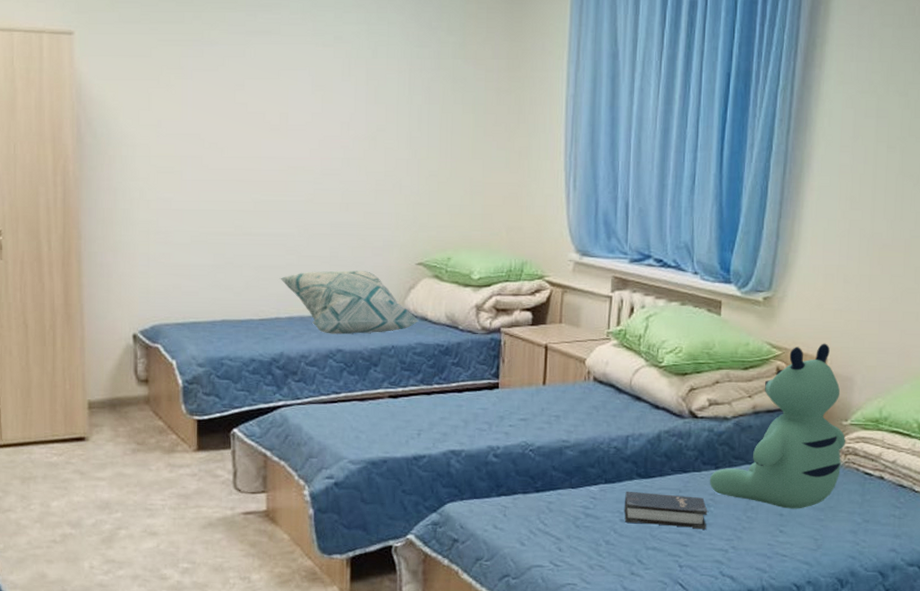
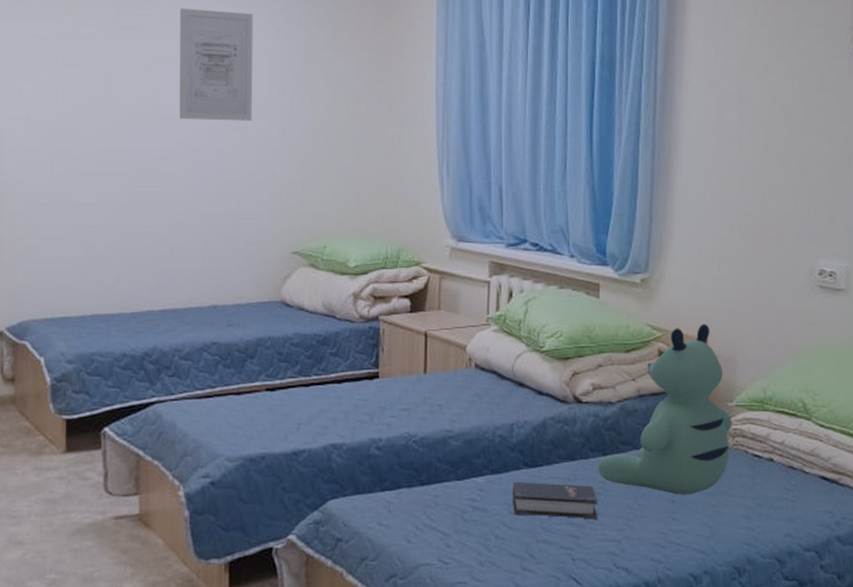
decorative pillow: present [279,270,419,335] -> none [151,261,295,327]
wall art: none [308,13,383,130] -> present [179,8,253,121]

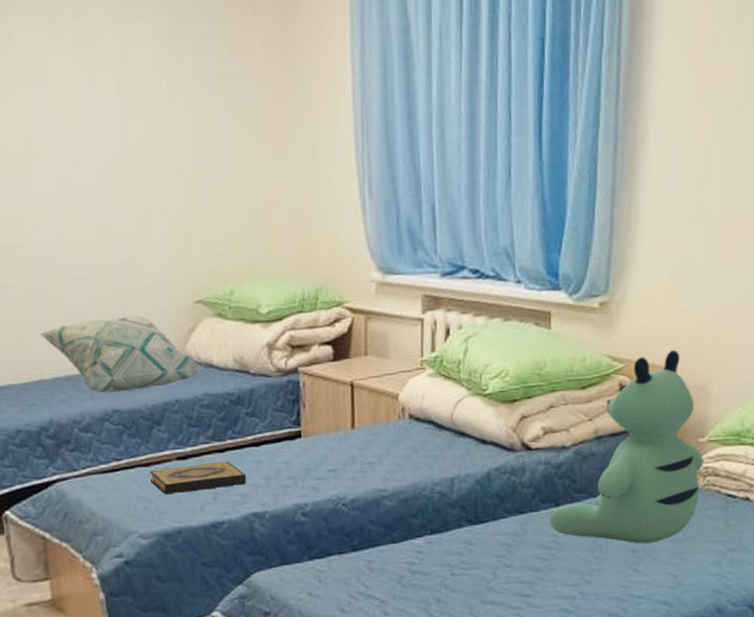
decorative pillow: none [151,261,295,327] -> present [39,316,203,393]
wall art: present [179,8,253,121] -> none [41,13,138,153]
hardback book: none [239,395,328,421] -> present [149,461,247,494]
hardback book: present [513,481,598,520] -> none [454,540,550,577]

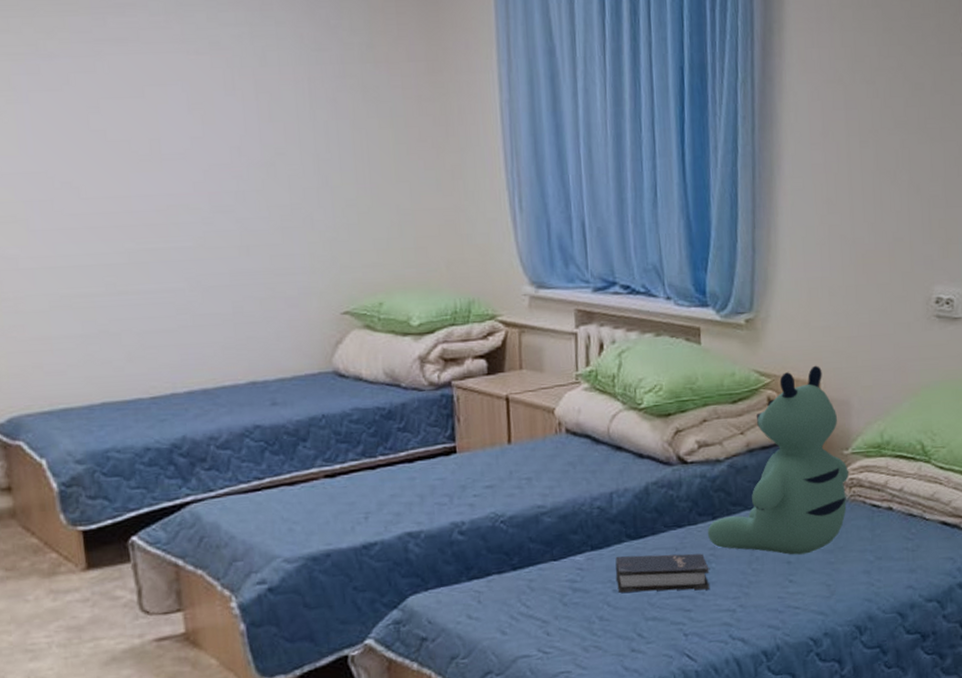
decorative pillow: present [39,316,203,393] -> none [171,326,352,408]
hardback book: present [149,461,247,494] -> none [295,478,400,514]
hardback book: none [454,540,550,577] -> present [615,553,709,593]

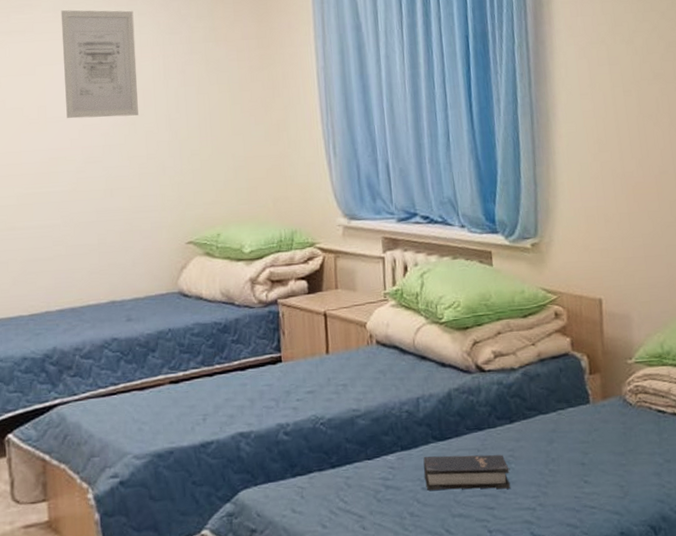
wall art: none [173,13,279,156] -> present [60,10,138,119]
bear: present [707,365,849,555] -> none [505,283,634,457]

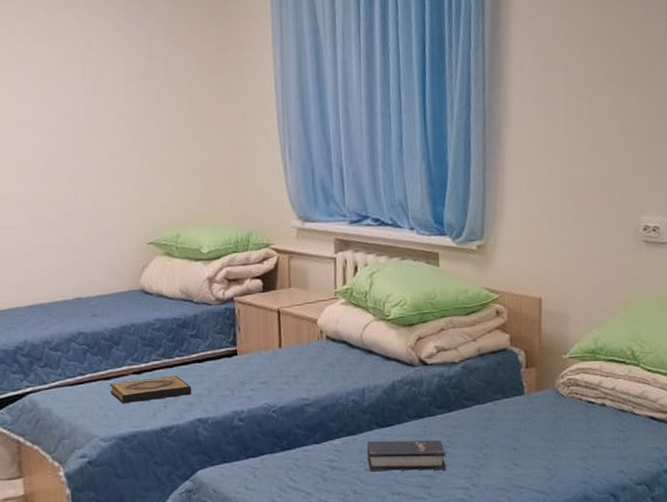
wall art: present [60,10,138,119] -> none [21,12,100,123]
hardback book: none [144,384,234,416] -> present [109,375,192,403]

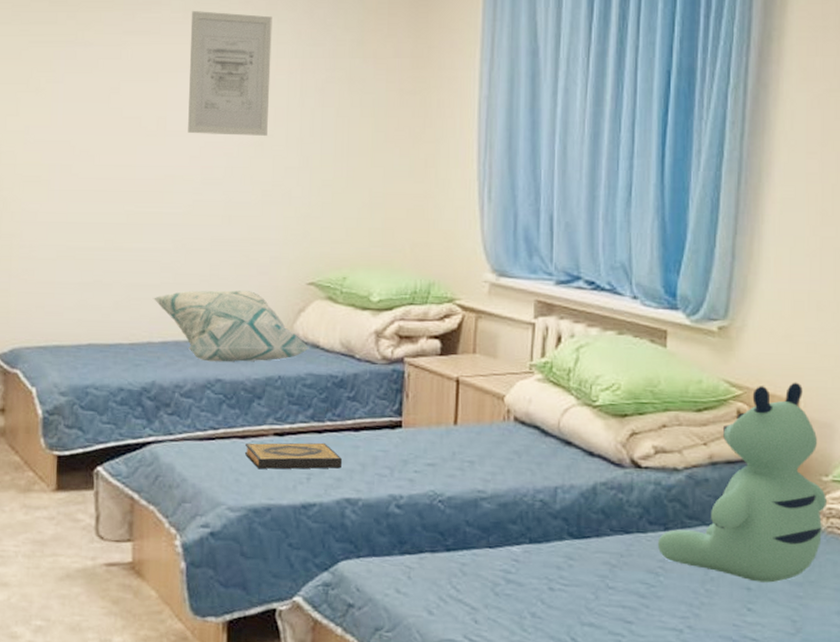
decorative pillow: none [16,254,155,319] -> present [152,290,309,362]
wall art: none [21,12,100,123] -> present [188,11,272,136]
hardback book: present [367,440,446,471] -> none [554,553,656,604]
bear: none [444,283,567,443] -> present [657,382,827,583]

